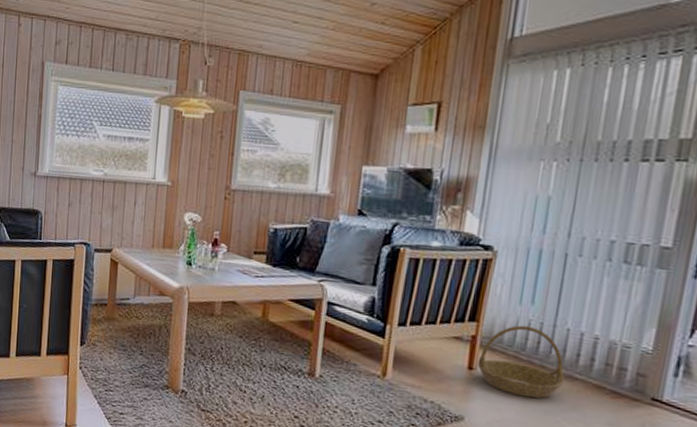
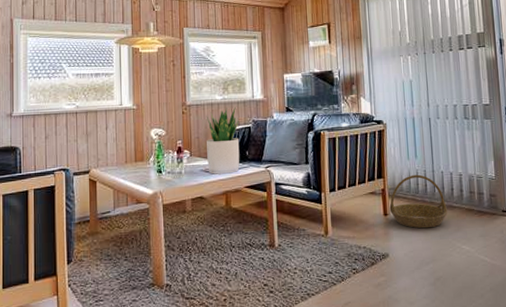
planter: none [246,199,293,281] -> present [206,107,240,175]

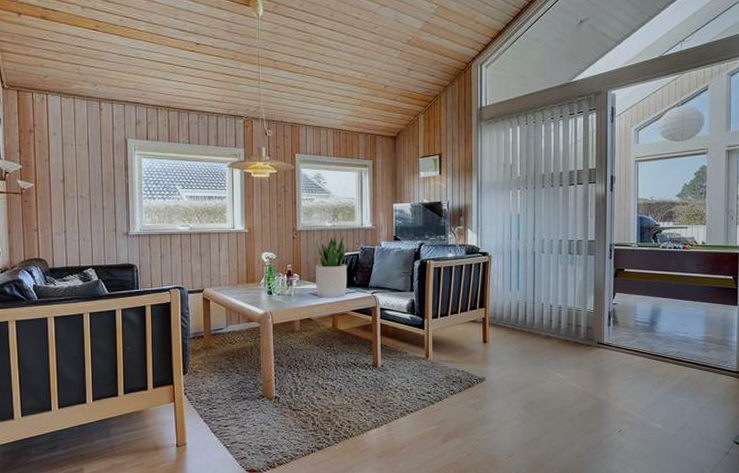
basket: present [389,174,447,229] -> none [489,305,544,356]

